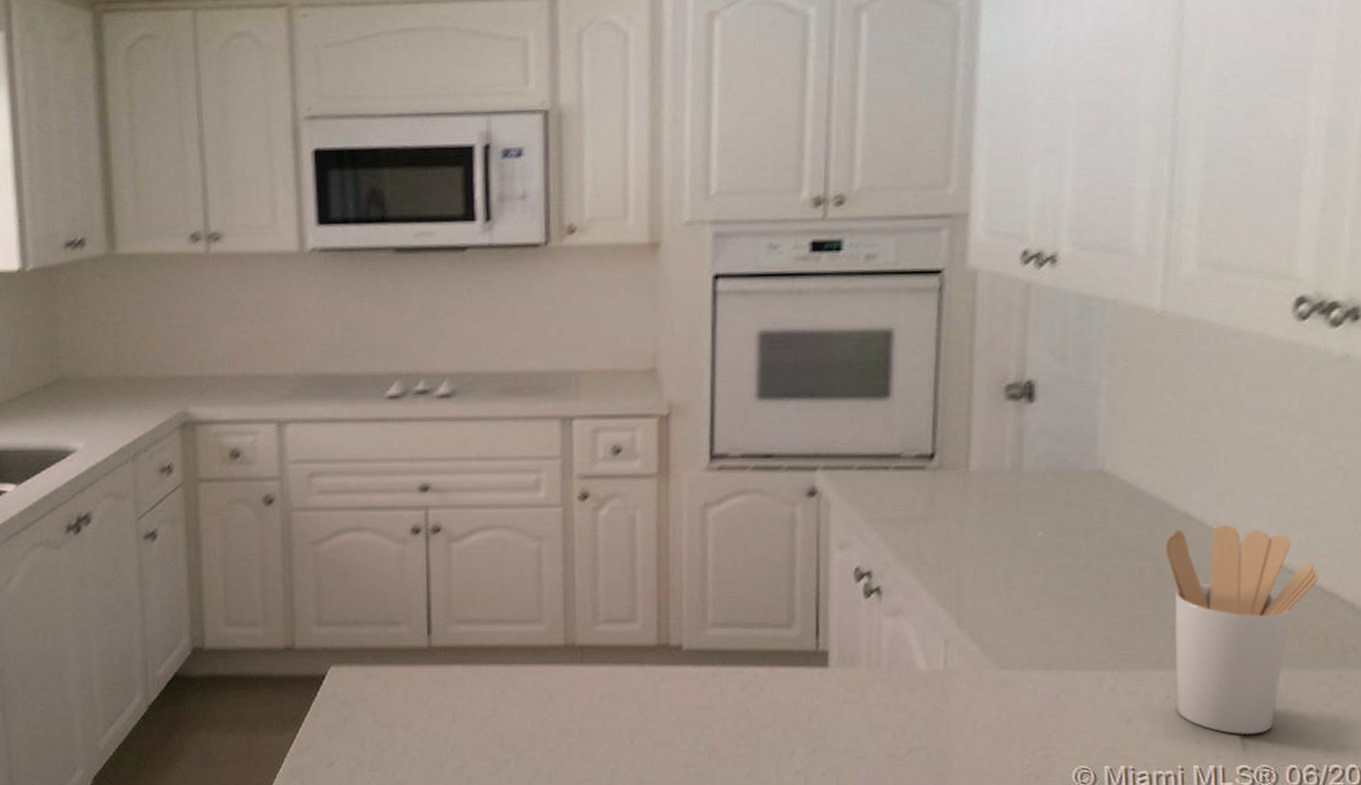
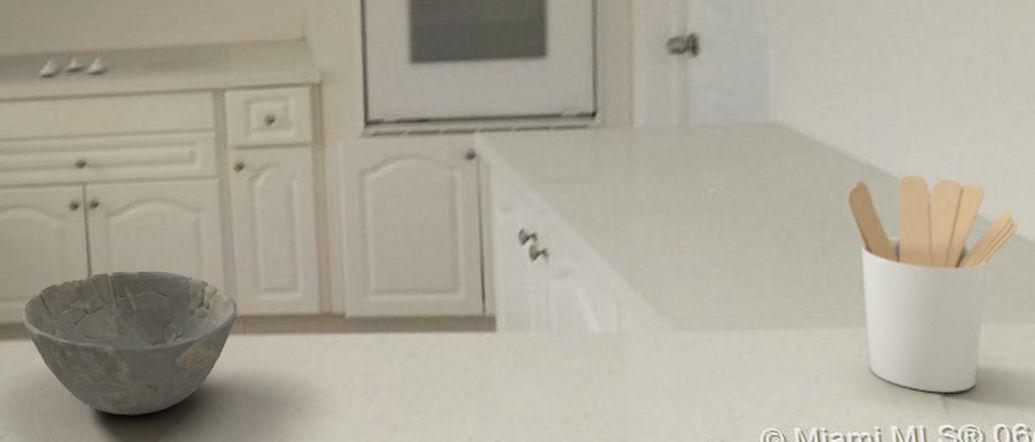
bowl: none [357,597,576,743] -> present [21,270,238,415]

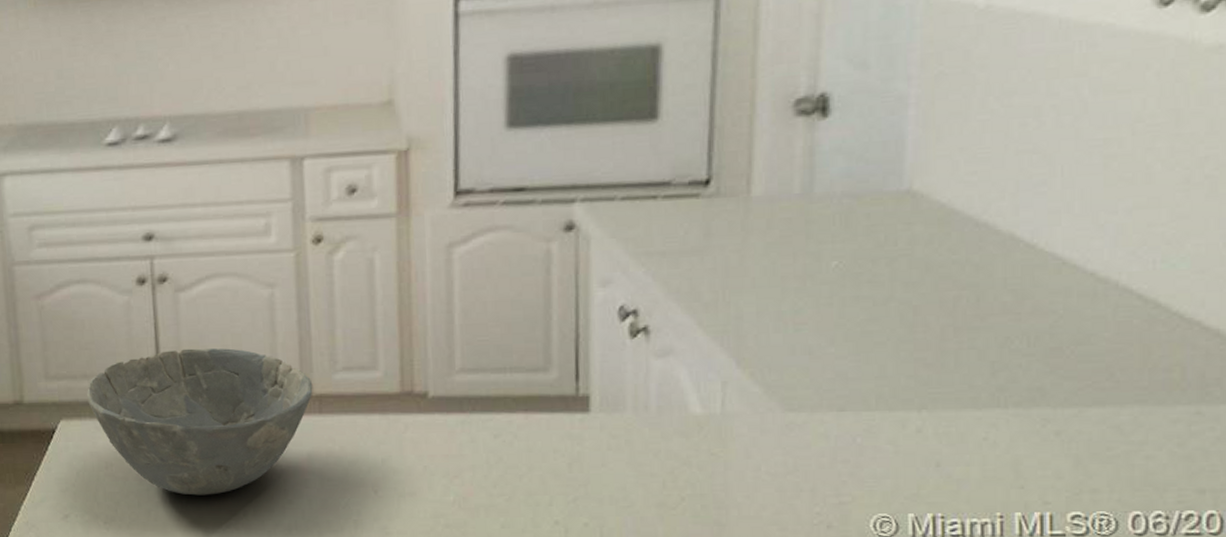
utensil holder: present [846,174,1018,393] -> none [984,246,1176,478]

